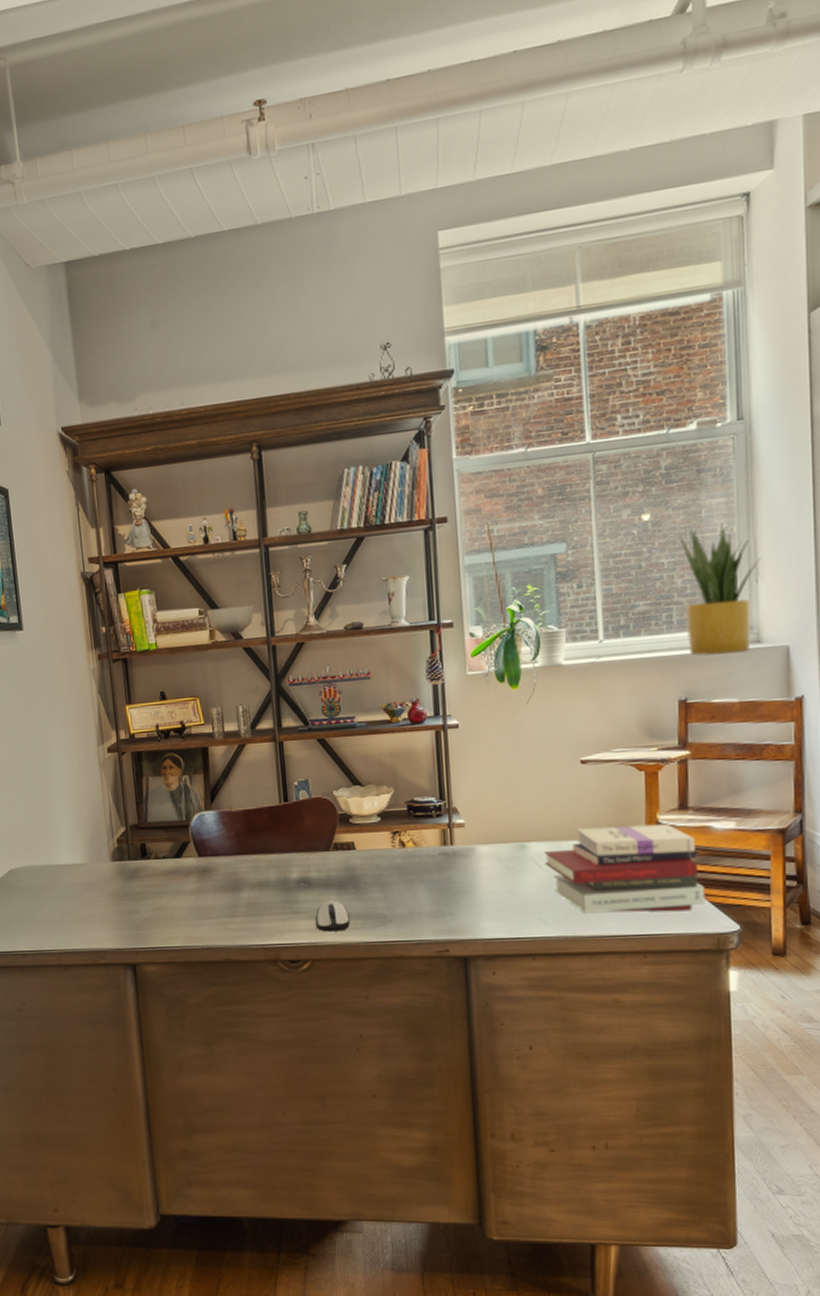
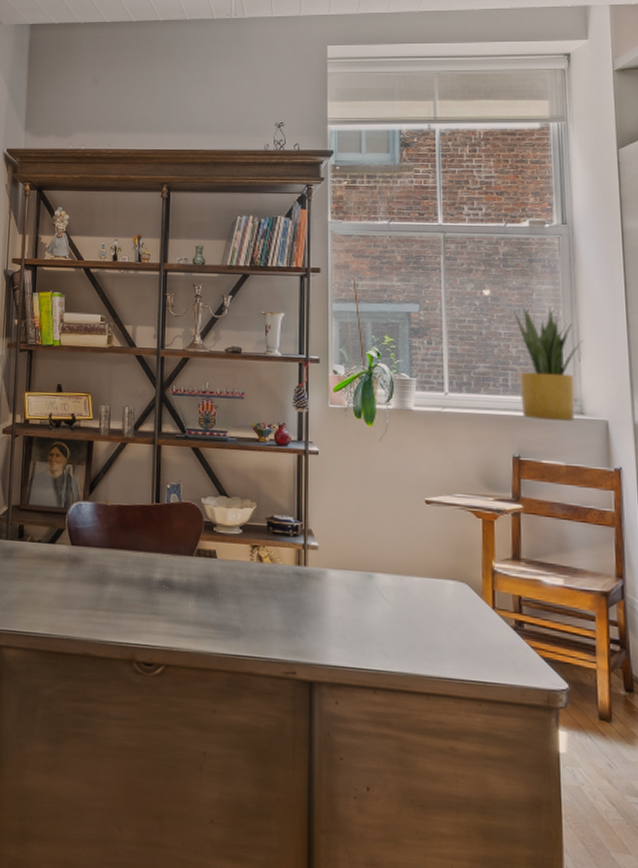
bowl: present [206,605,255,635] -> none [107,317,150,342]
computer mouse: present [315,900,350,932] -> none [173,605,205,639]
books: present [544,823,706,912] -> none [389,565,537,663]

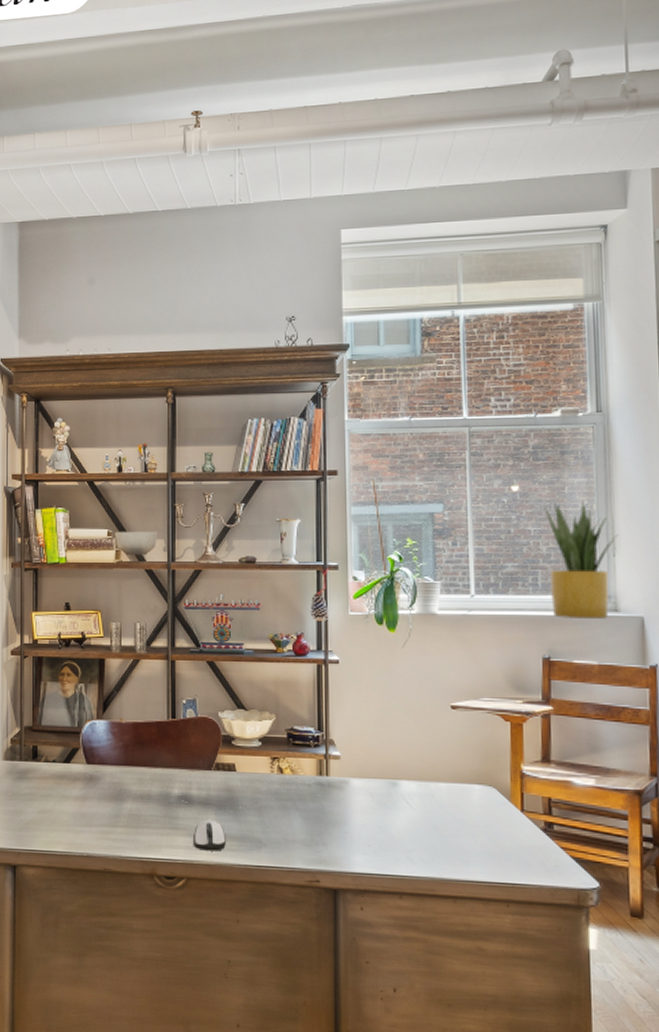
bowl: none [107,317,150,342] -> present [114,531,159,556]
computer mouse: none [173,605,205,639] -> present [194,818,226,851]

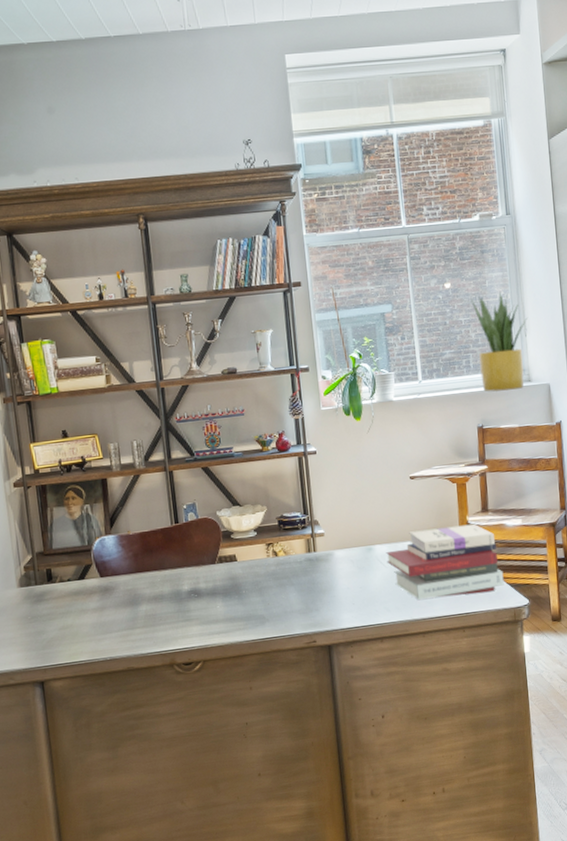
bowl: present [114,531,159,556] -> none [102,354,145,379]
computer mouse: present [194,818,226,851] -> none [205,606,234,635]
books: none [414,771,567,864] -> present [386,523,504,600]

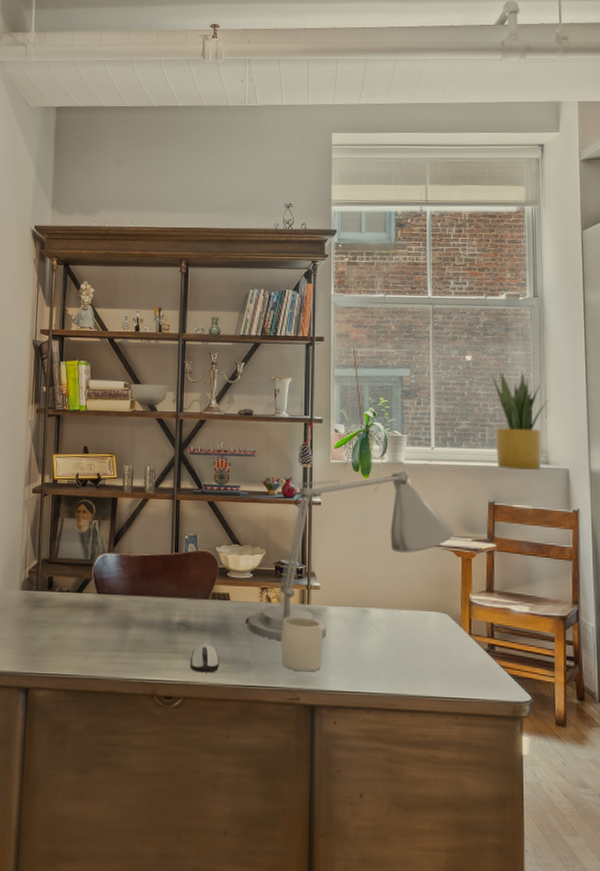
bowl: none [102,354,145,379] -> present [130,383,169,406]
computer mouse: none [205,606,234,635] -> present [190,643,219,673]
desk lamp: none [255,406,447,591] -> present [245,469,453,640]
mug: none [291,564,334,616] -> present [281,616,323,672]
books: present [386,523,504,600] -> none [381,600,505,680]

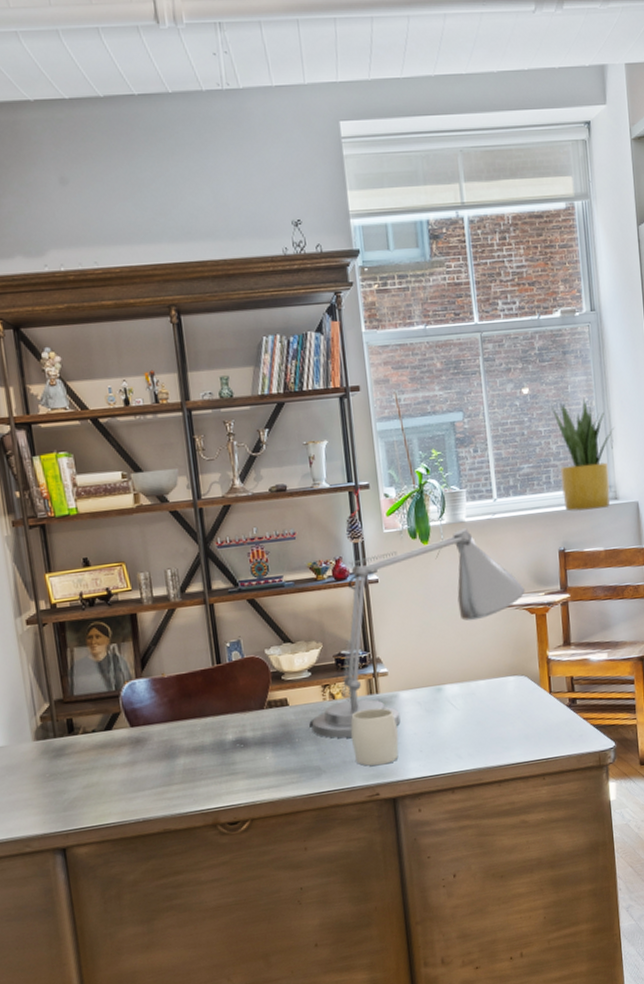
computer mouse: present [190,643,219,673] -> none [252,757,286,790]

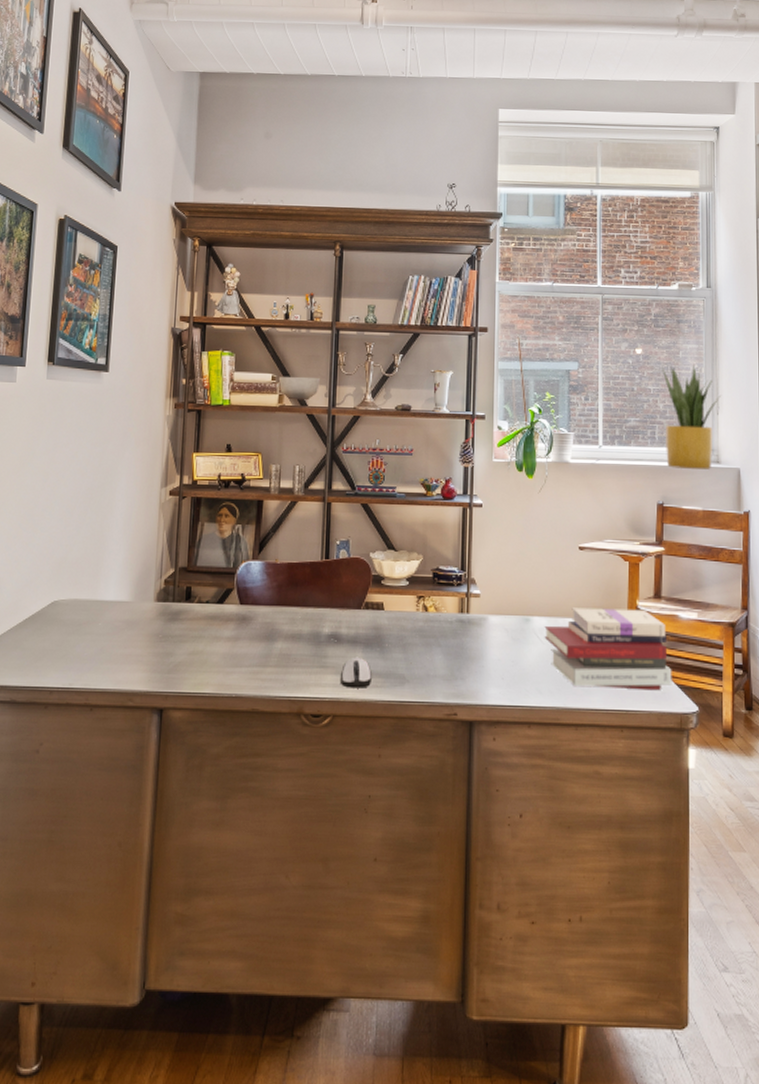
computer mouse: none [252,757,286,790] -> present [341,656,372,688]
desk lamp: present [309,528,525,739] -> none [400,469,621,652]
mug: present [350,708,399,766] -> none [438,626,482,686]
books: none [457,659,588,745] -> present [544,607,672,691]

